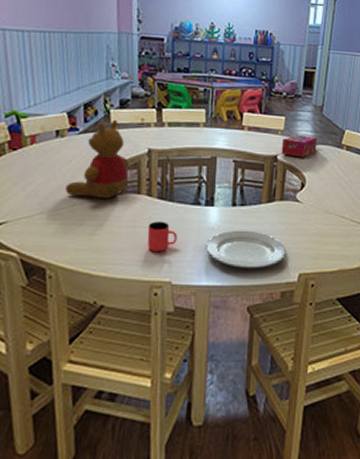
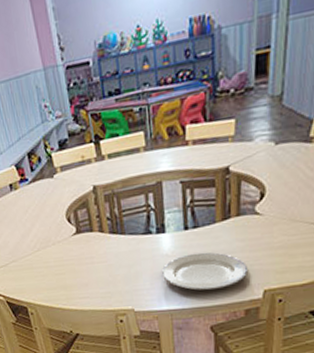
teddy bear: present [65,119,130,198] -> none [28,162,80,243]
cup: present [147,221,177,251] -> none [104,254,134,283]
tissue box: present [281,134,317,158] -> none [233,134,277,164]

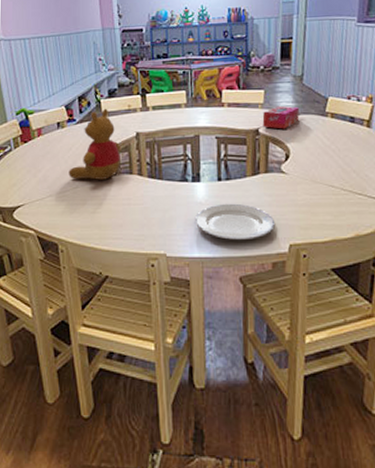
teddy bear: none [28,162,80,243] -> present [69,108,122,180]
tissue box: none [233,134,277,164] -> present [262,105,300,129]

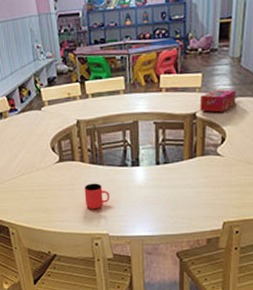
teddy bear: present [69,108,122,180] -> none [14,97,63,168]
cup: none [141,198,168,226] -> present [84,183,110,209]
plate: present [194,203,276,240] -> none [134,185,211,219]

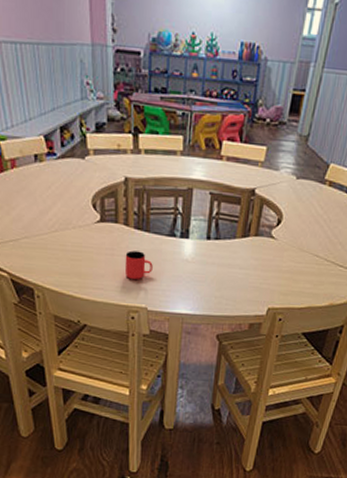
tissue box: present [199,89,236,113] -> none [259,166,299,193]

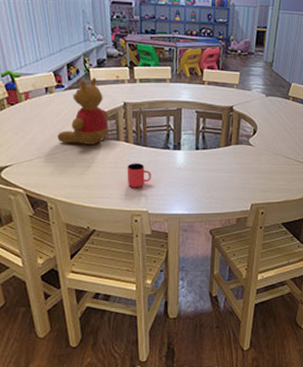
teddy bear: none [47,144,107,226] -> present [57,77,109,144]

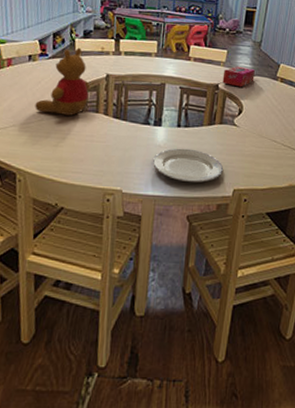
cup: present [127,163,151,187] -> none [102,137,129,163]
plate: none [174,169,242,200] -> present [152,148,224,183]
tissue box: none [236,87,267,108] -> present [222,66,255,87]

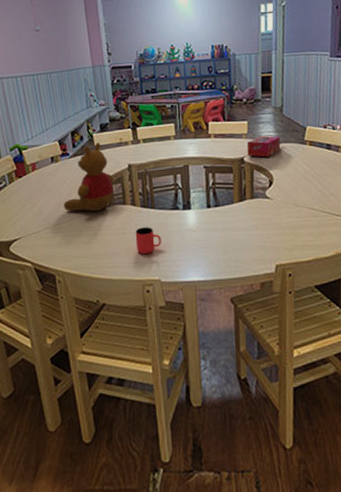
cup: none [102,137,129,163] -> present [135,227,161,254]
plate: present [152,148,224,183] -> none [186,228,262,263]

